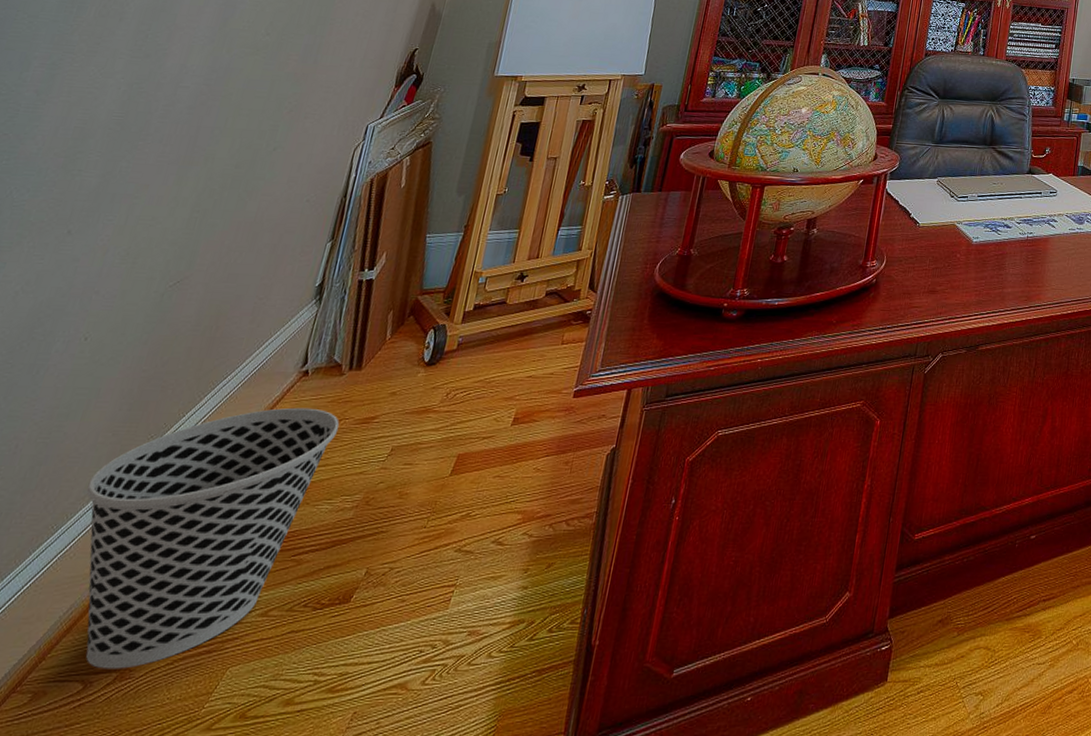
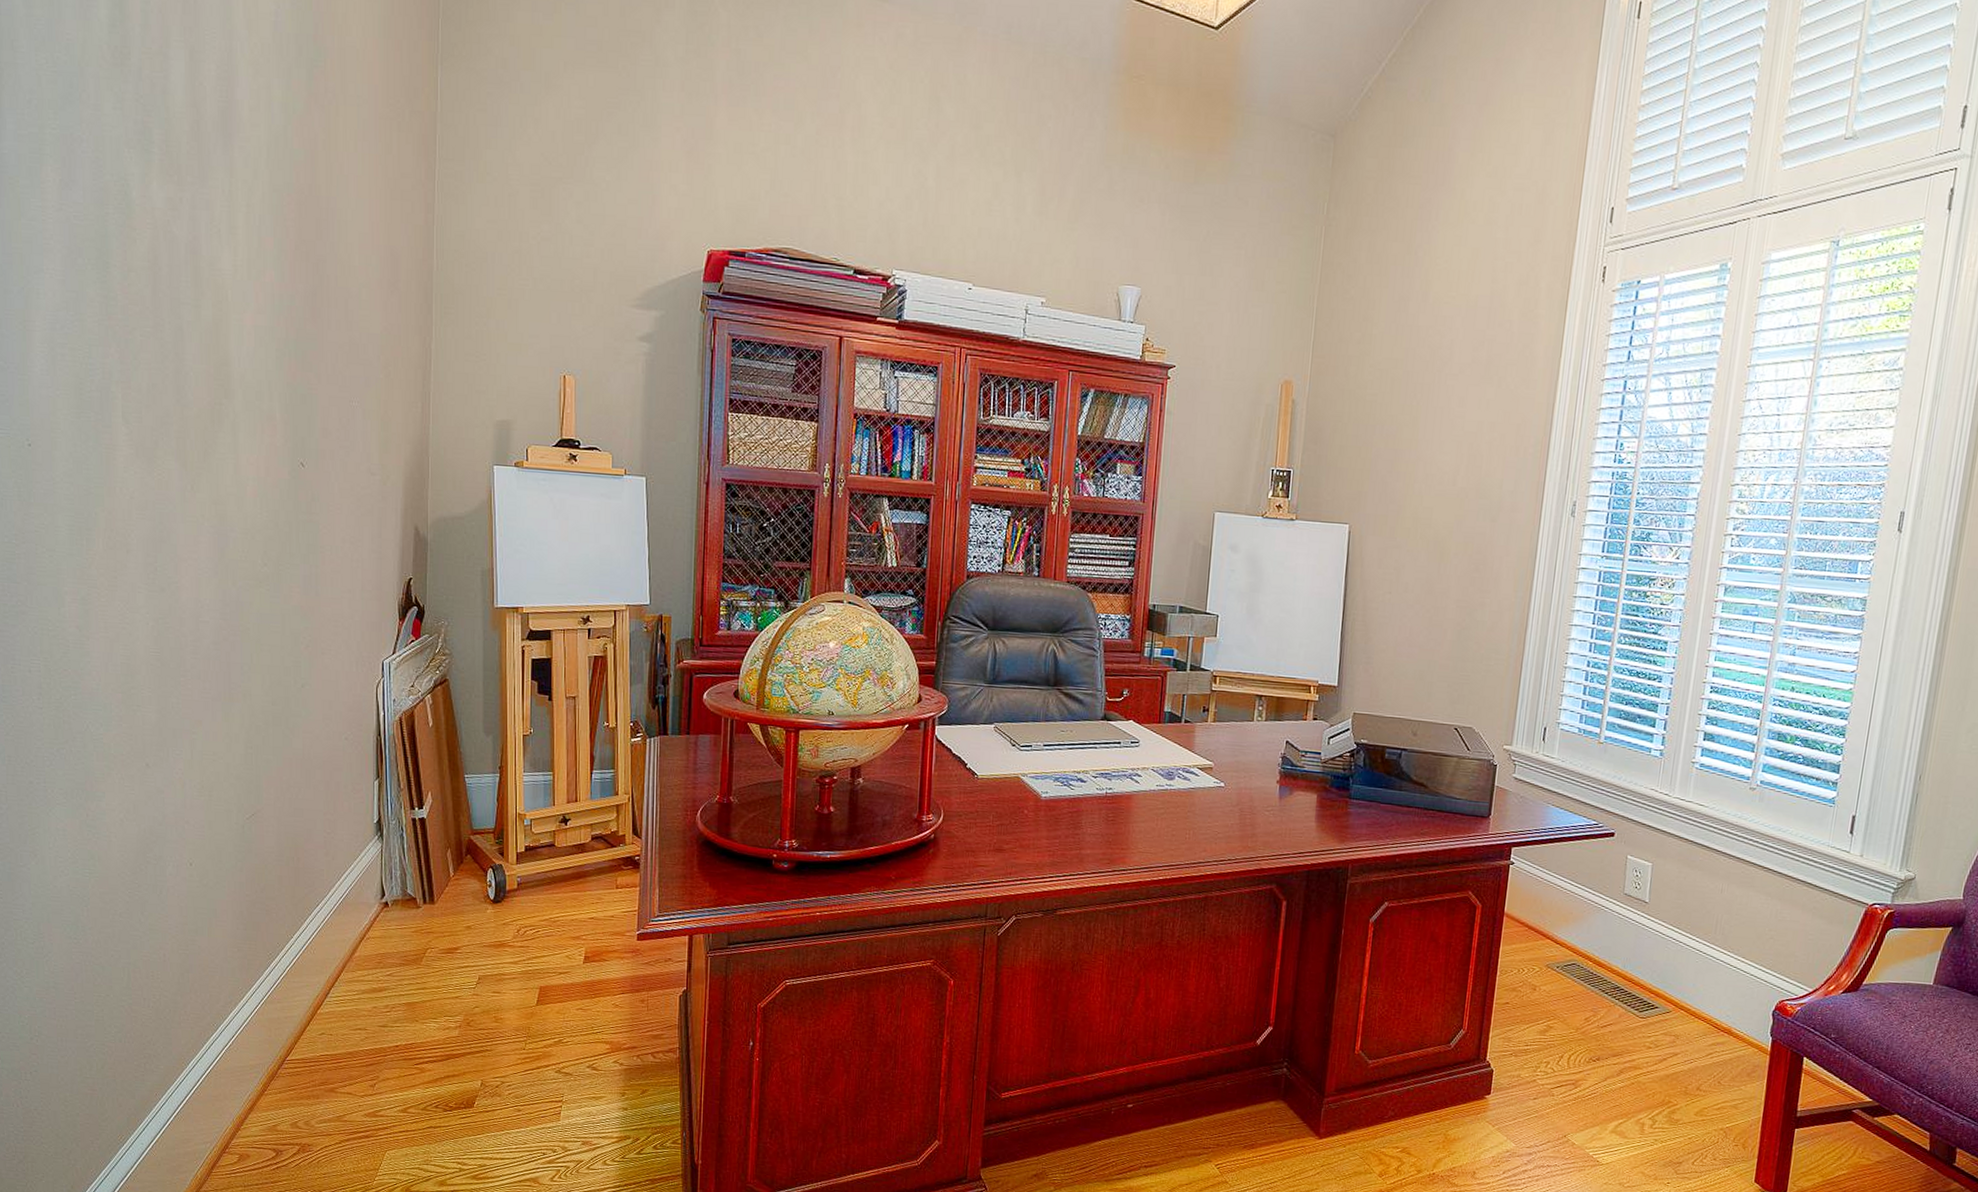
wastebasket: present [86,407,339,669] -> none [231,935,428,1143]

